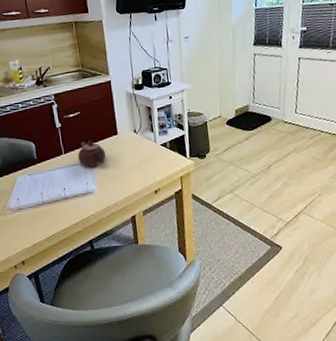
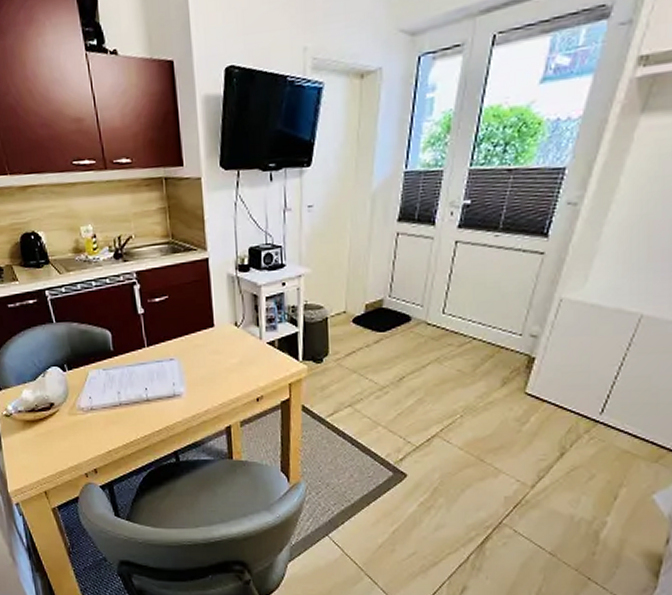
teapot: present [77,141,107,167] -> none [163,332,199,365]

